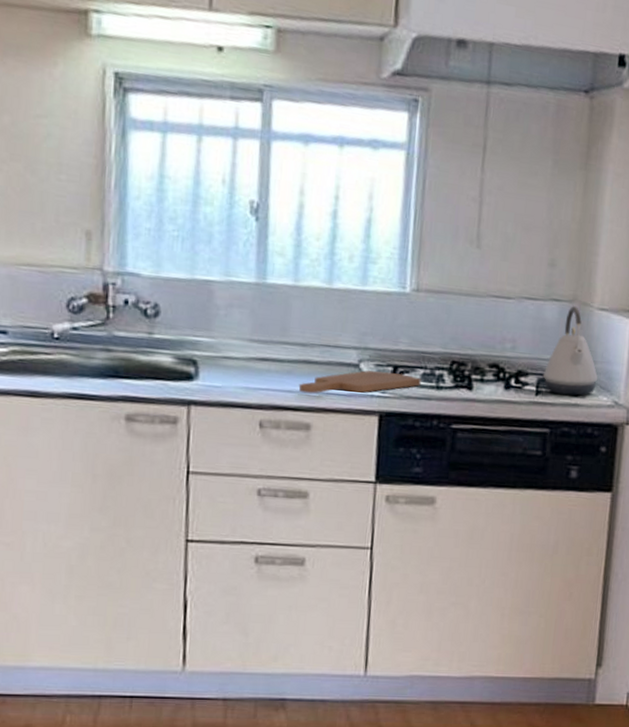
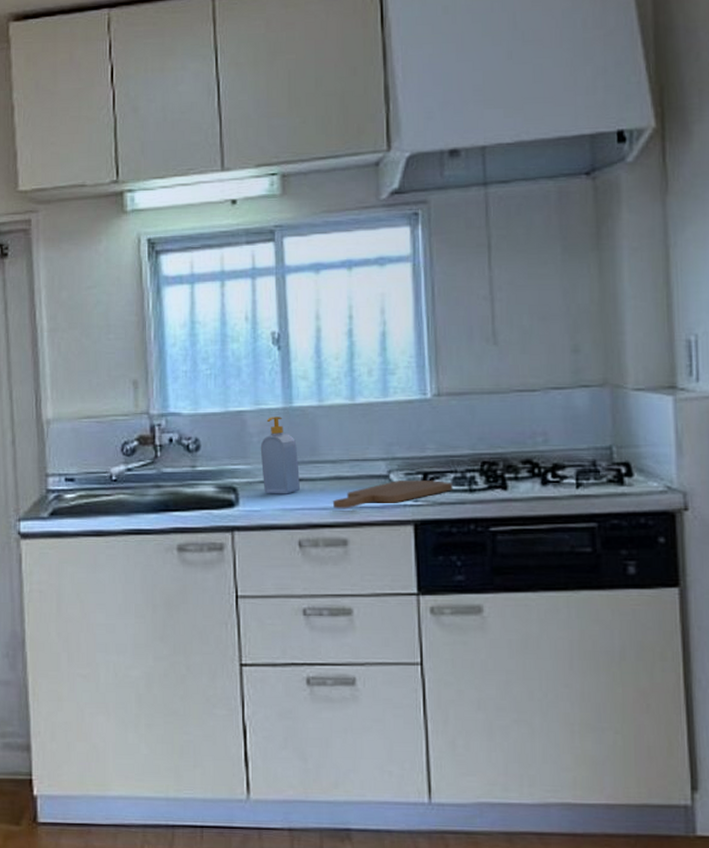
soap bottle: none [226,290,267,373] -> present [260,417,300,494]
kettle: present [542,306,598,396] -> none [581,390,644,485]

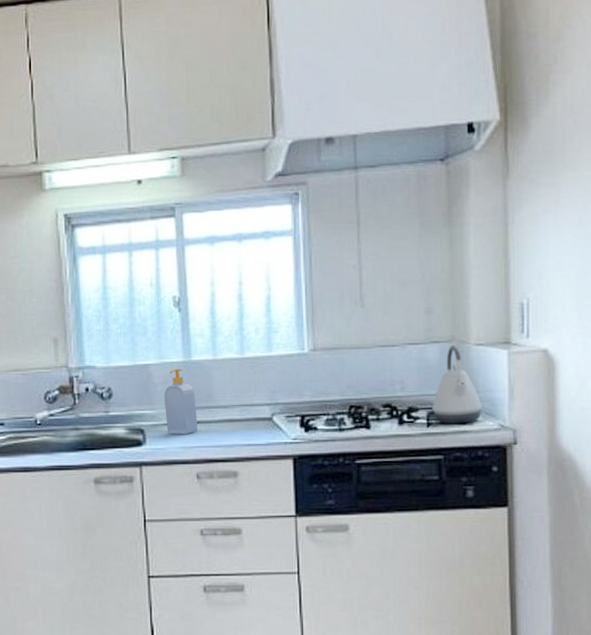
cutting board: present [332,479,453,509] -> none [225,421,326,447]
kettle: none [581,390,644,485] -> present [431,345,483,425]

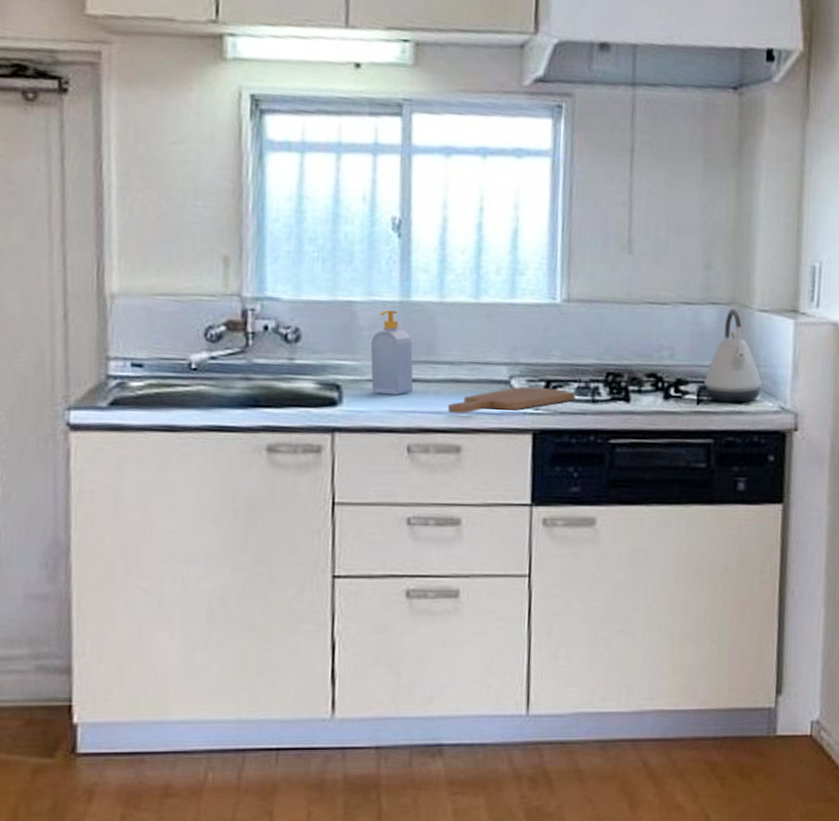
cutting board: none [225,421,326,447] -> present [447,386,576,414]

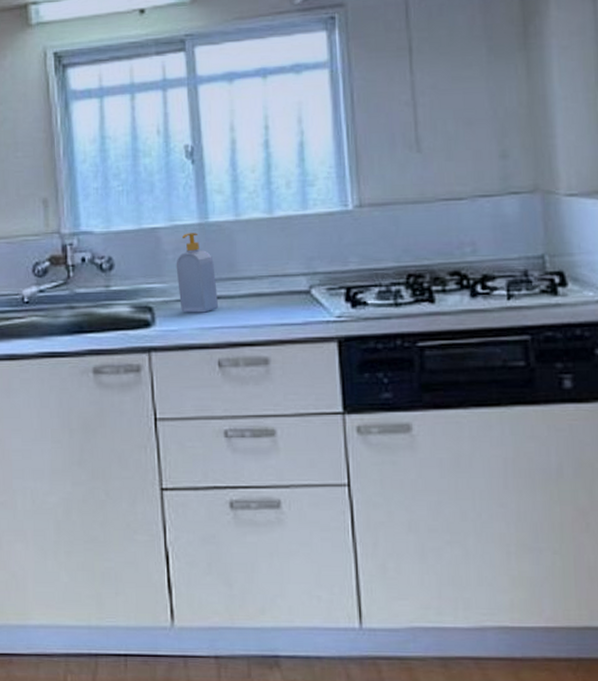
cutting board: present [447,386,576,414] -> none [252,294,378,327]
kettle: present [703,309,762,403] -> none [512,196,579,296]

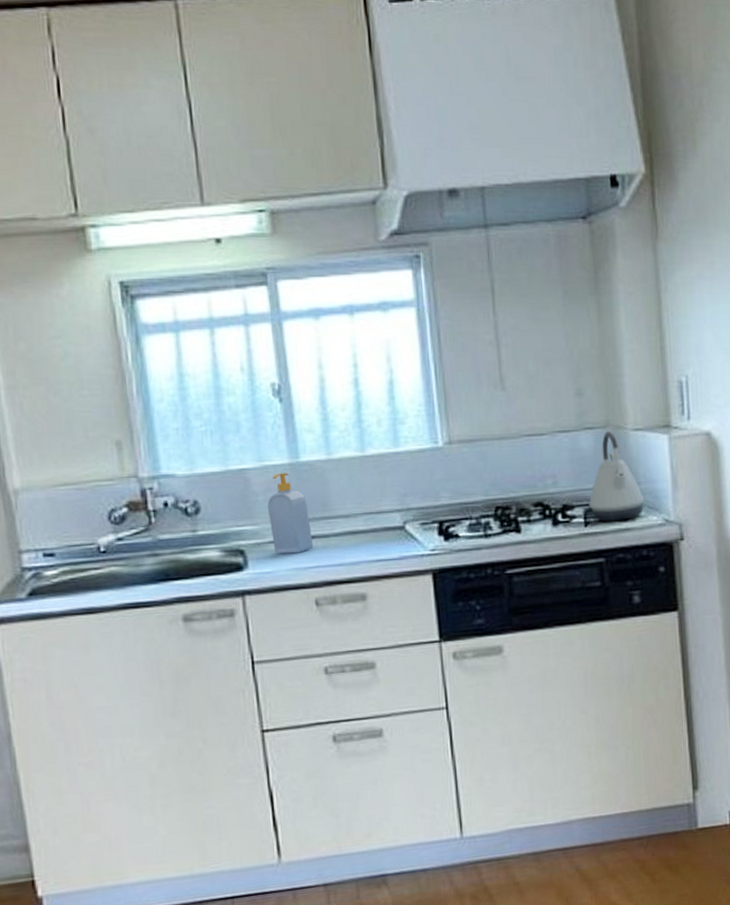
kettle: none [512,196,579,296] -> present [589,431,645,522]

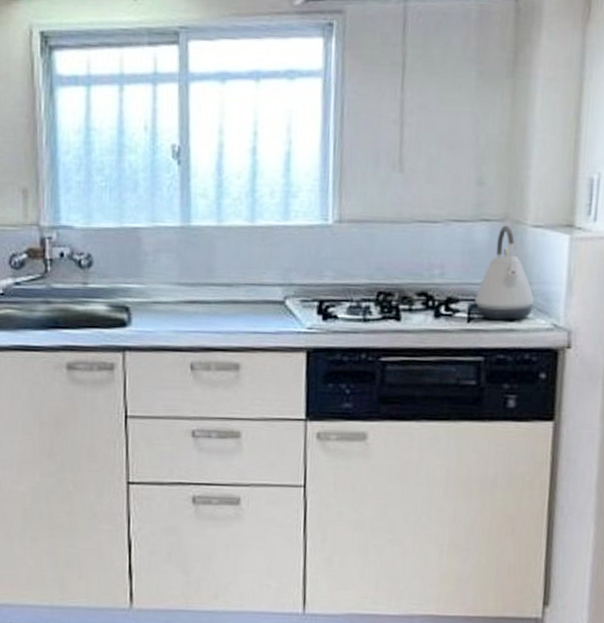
soap bottle: present [267,473,313,555] -> none [155,235,195,316]

